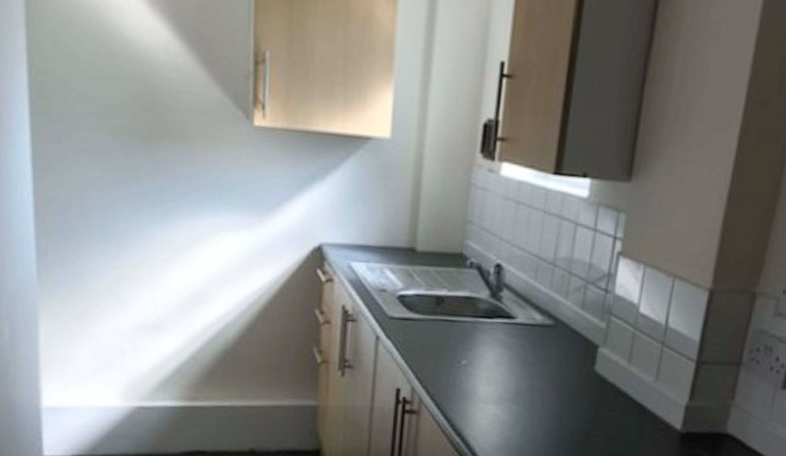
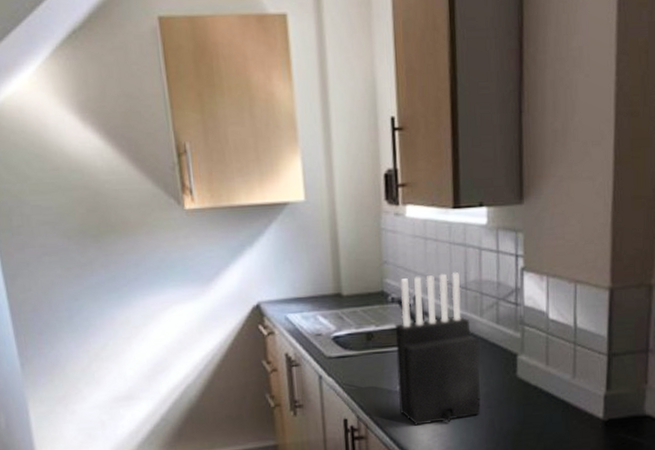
knife block: none [460,243,560,410] -> present [395,271,481,426]

